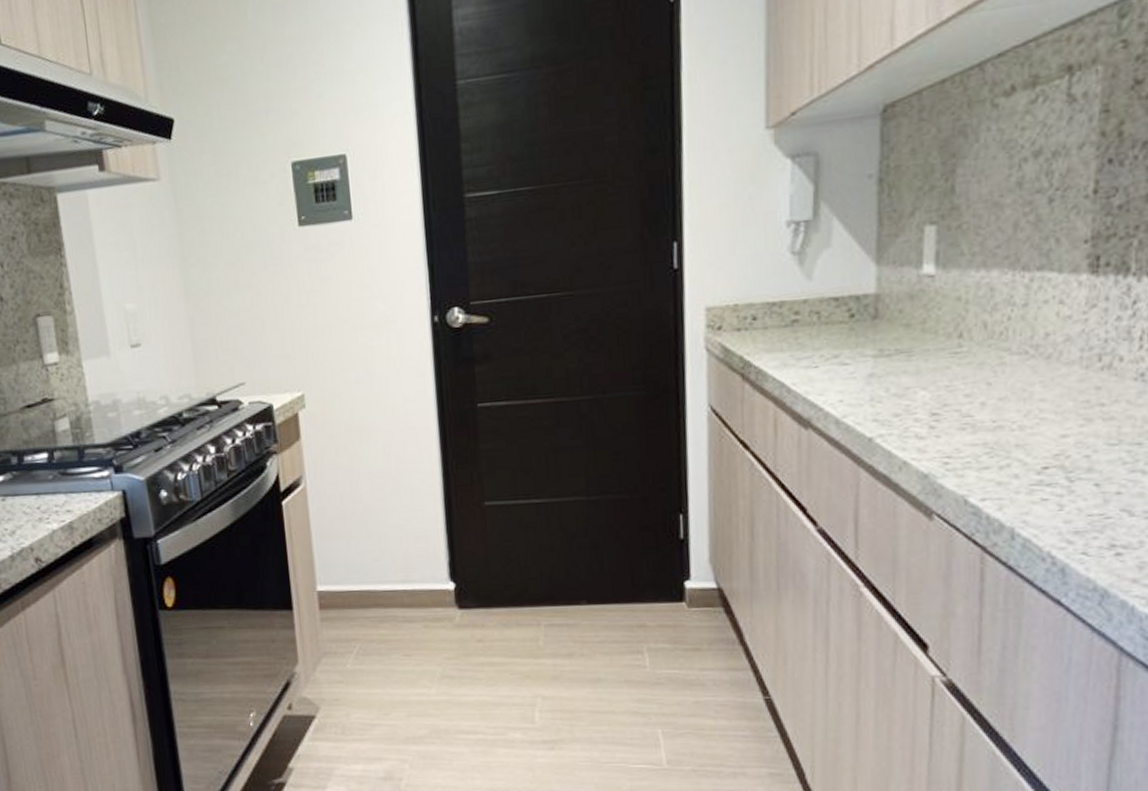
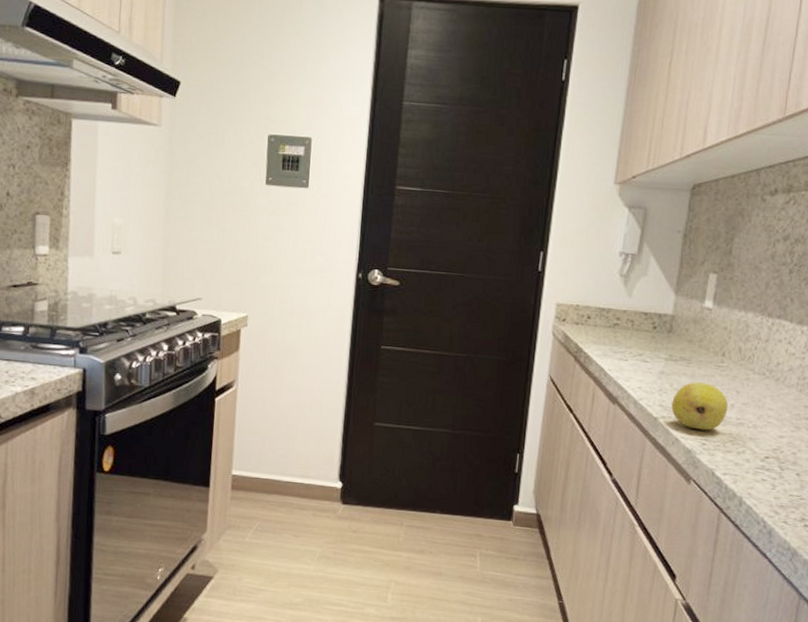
fruit: none [891,379,977,445] -> present [671,382,729,431]

